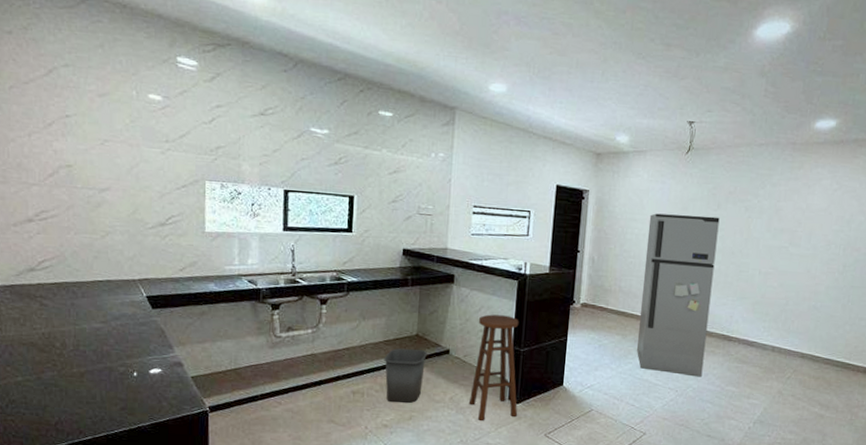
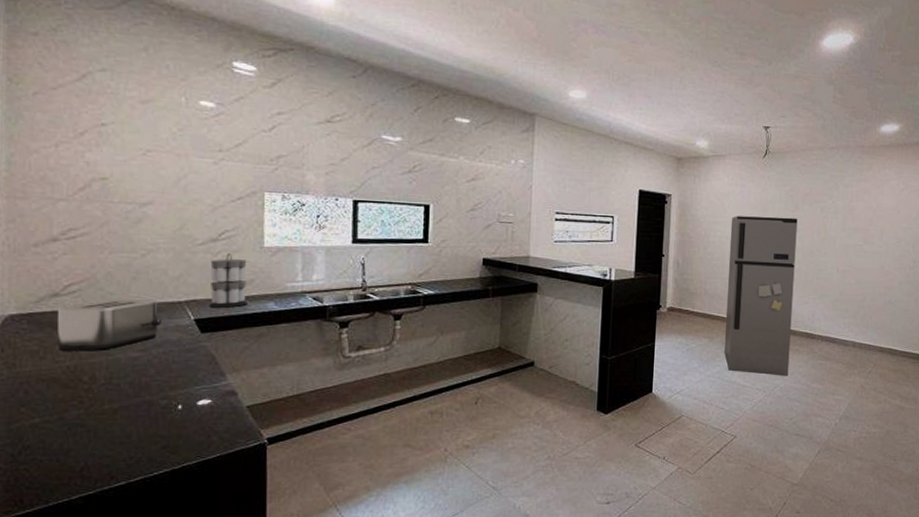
toaster: none [34,275,118,321] -> present [57,299,161,351]
spice rack: none [158,236,191,288] -> present [209,252,247,309]
waste bin: present [384,348,427,403] -> none [464,363,510,420]
bar stool: present [470,314,519,420] -> none [556,323,607,434]

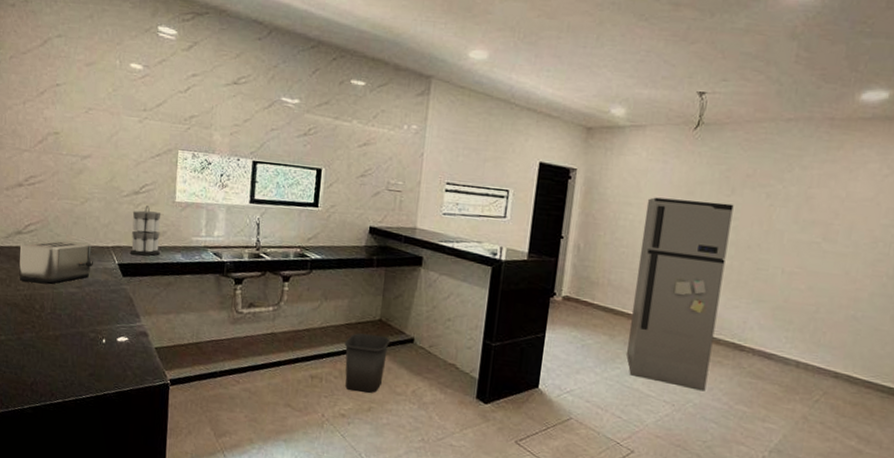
waste bin: none [464,363,510,420] -> present [344,333,390,393]

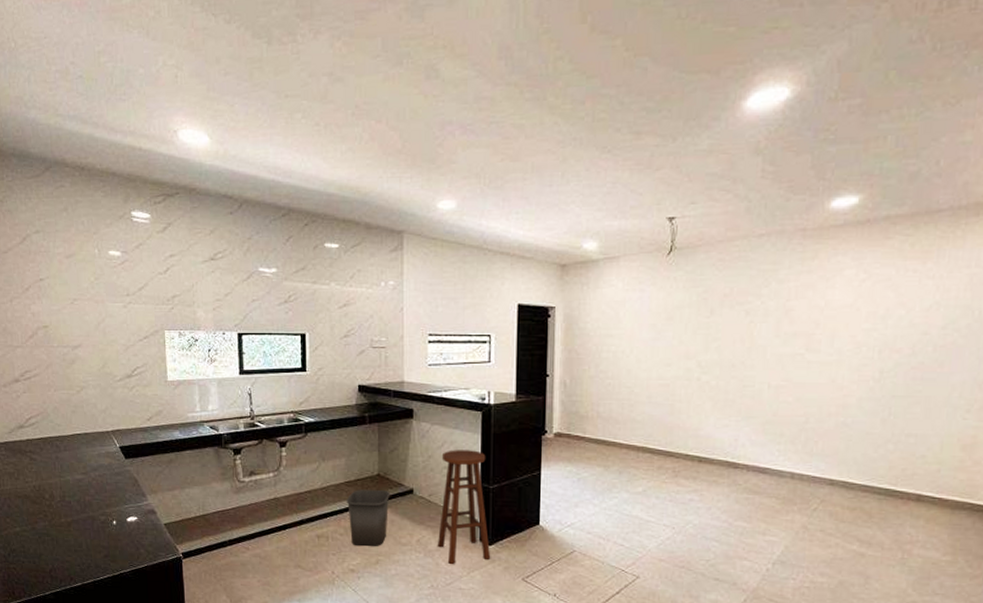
toaster: present [19,240,93,284] -> none [24,430,95,474]
spice rack: present [129,204,161,257] -> none [127,386,158,438]
bar stool: none [433,302,492,419] -> present [438,450,491,564]
refrigerator: present [626,197,734,392] -> none [622,325,714,512]

